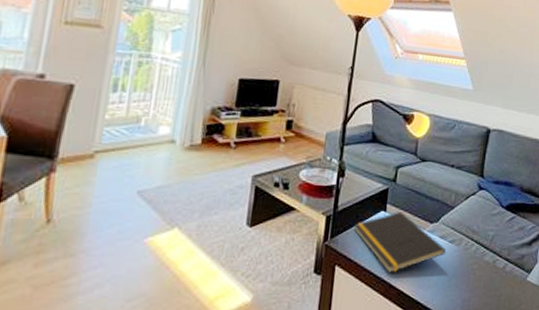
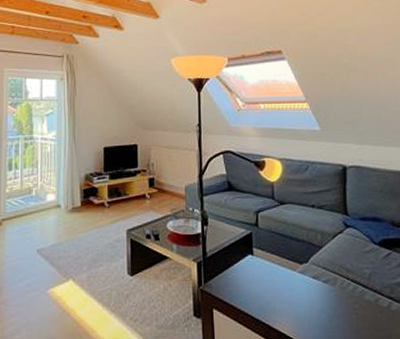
notepad: present [353,212,446,273] -> none [223,254,321,315]

